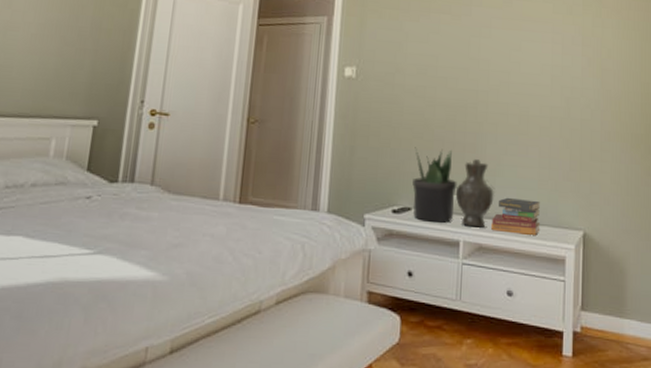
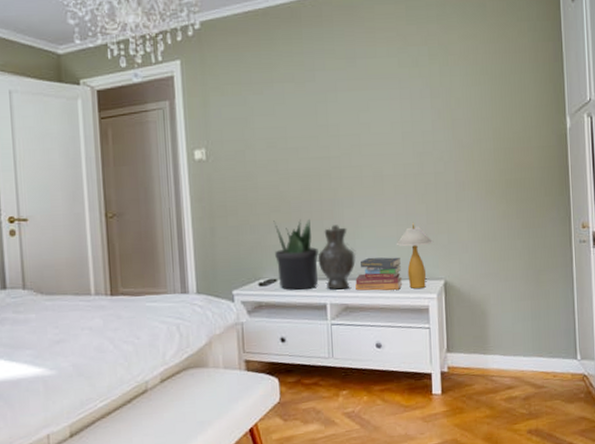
table lamp: none [536,167,575,238] -> present [396,223,434,289]

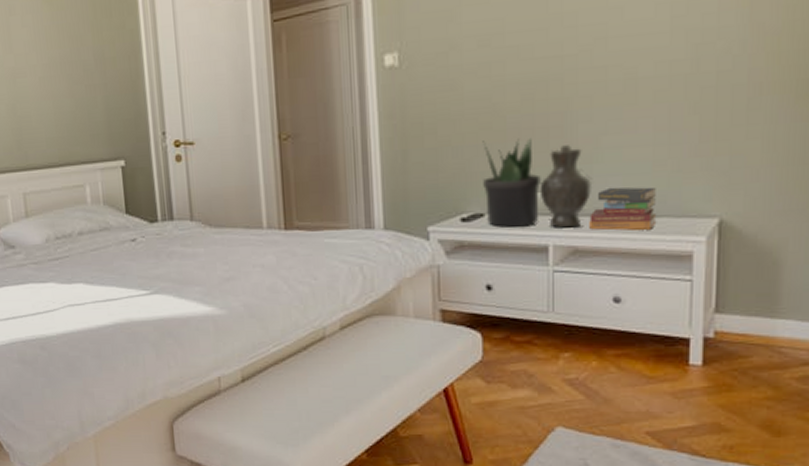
table lamp: present [396,223,434,289] -> none [650,141,708,230]

